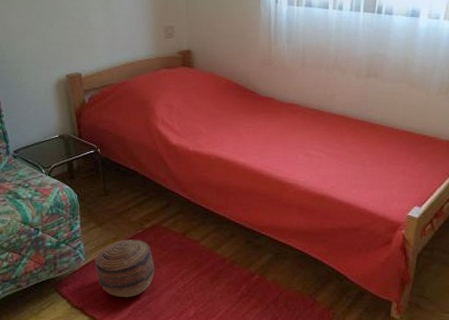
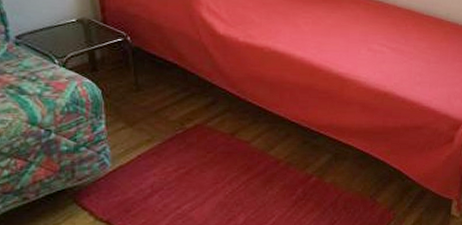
basket: present [94,239,154,298] -> none [124,141,197,207]

